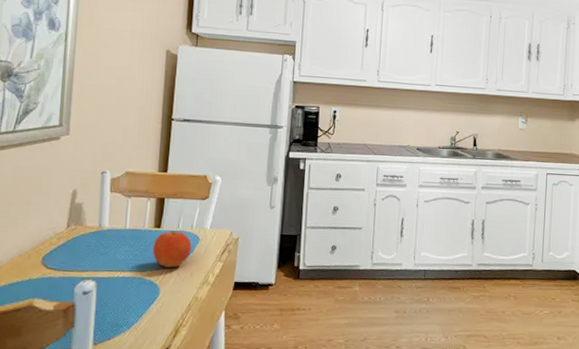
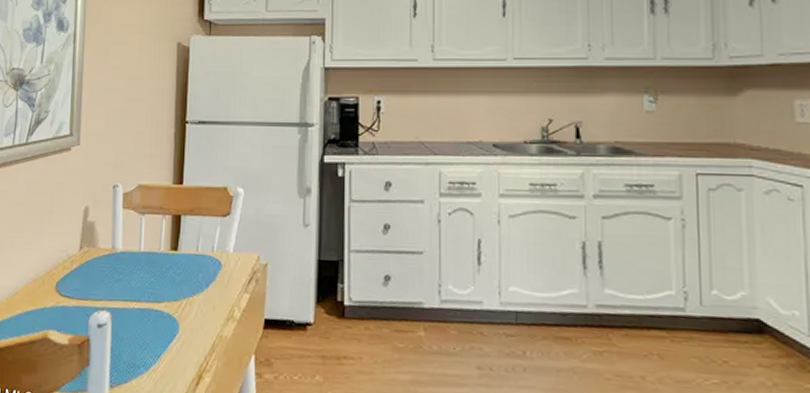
fruit: present [152,230,192,268] -> none [169,254,213,299]

